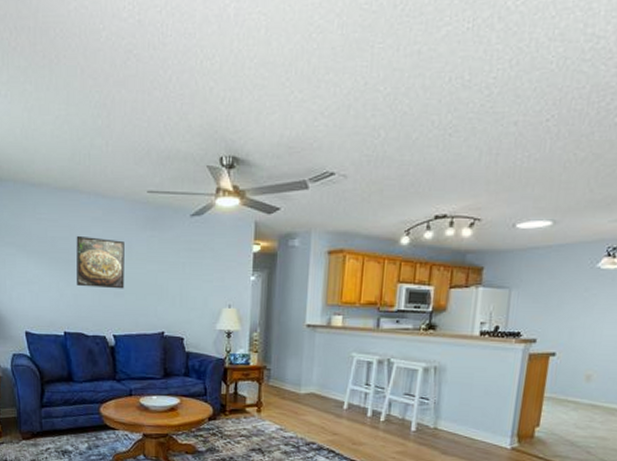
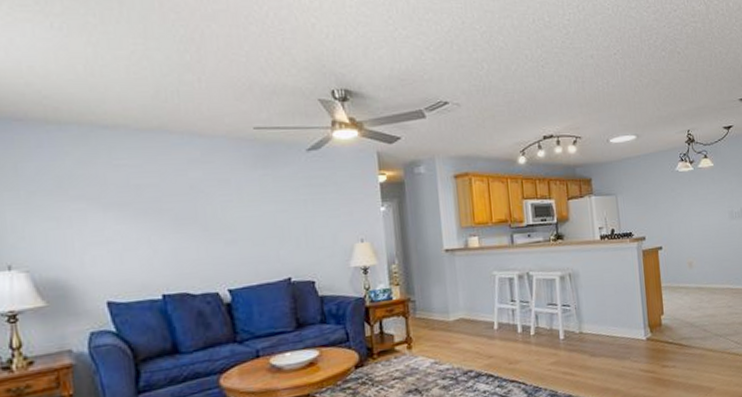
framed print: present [76,235,124,289] -> none [169,180,237,239]

